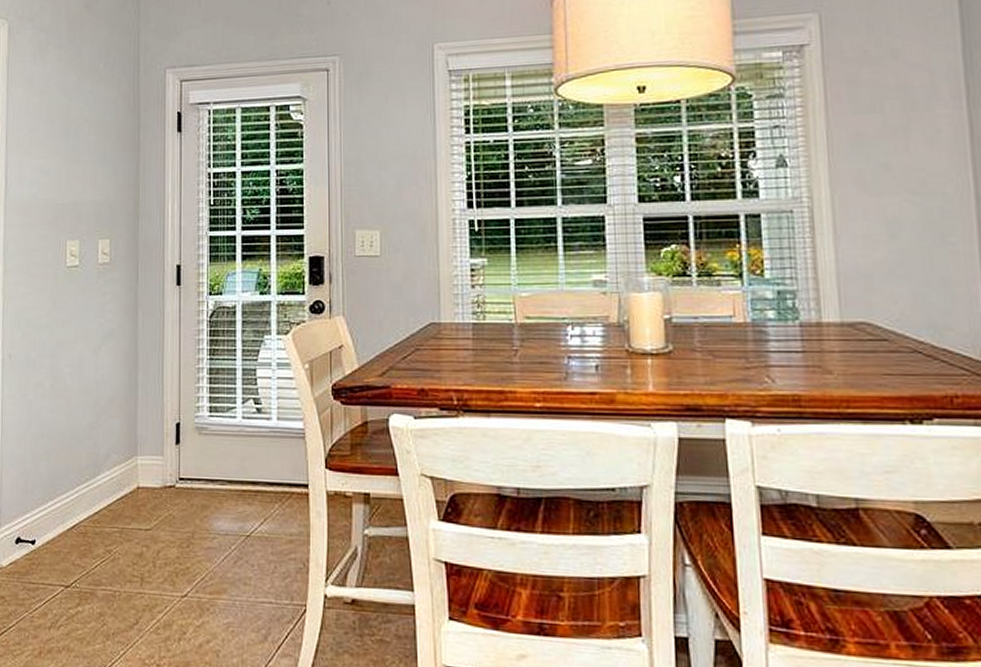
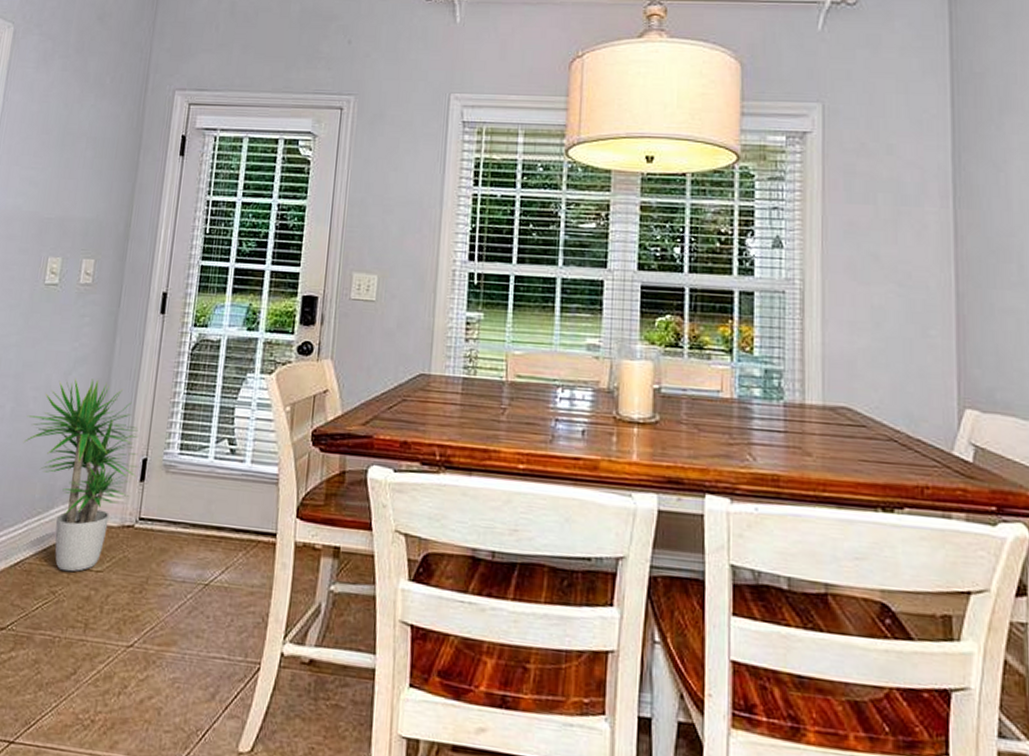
potted plant: none [65,352,174,532] -> present [23,379,139,572]

